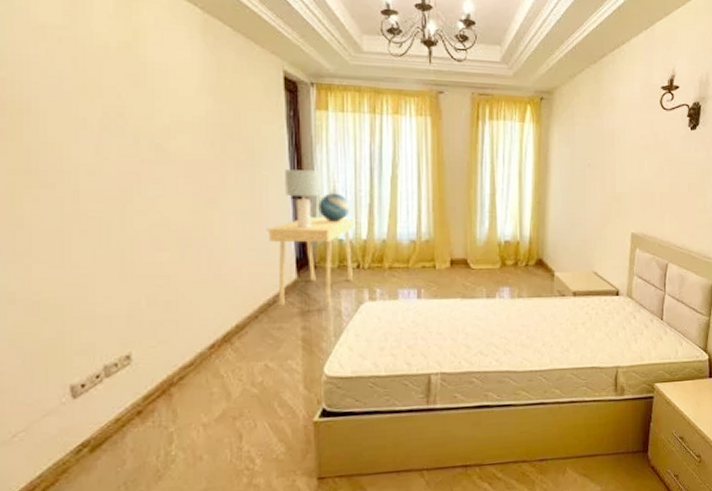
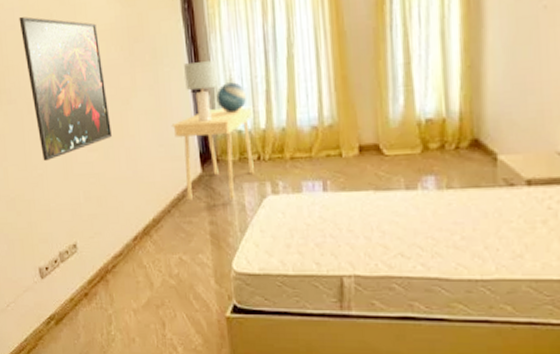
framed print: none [69,88,191,260] -> present [19,16,112,162]

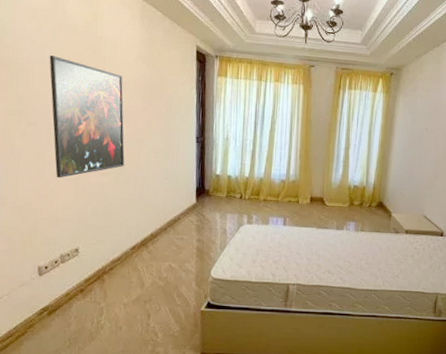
desk: present [171,106,254,201] -> none [176,157,242,225]
lamp: present [184,61,217,122] -> none [191,121,218,166]
decorative globe: present [216,82,247,113] -> none [215,140,238,162]

